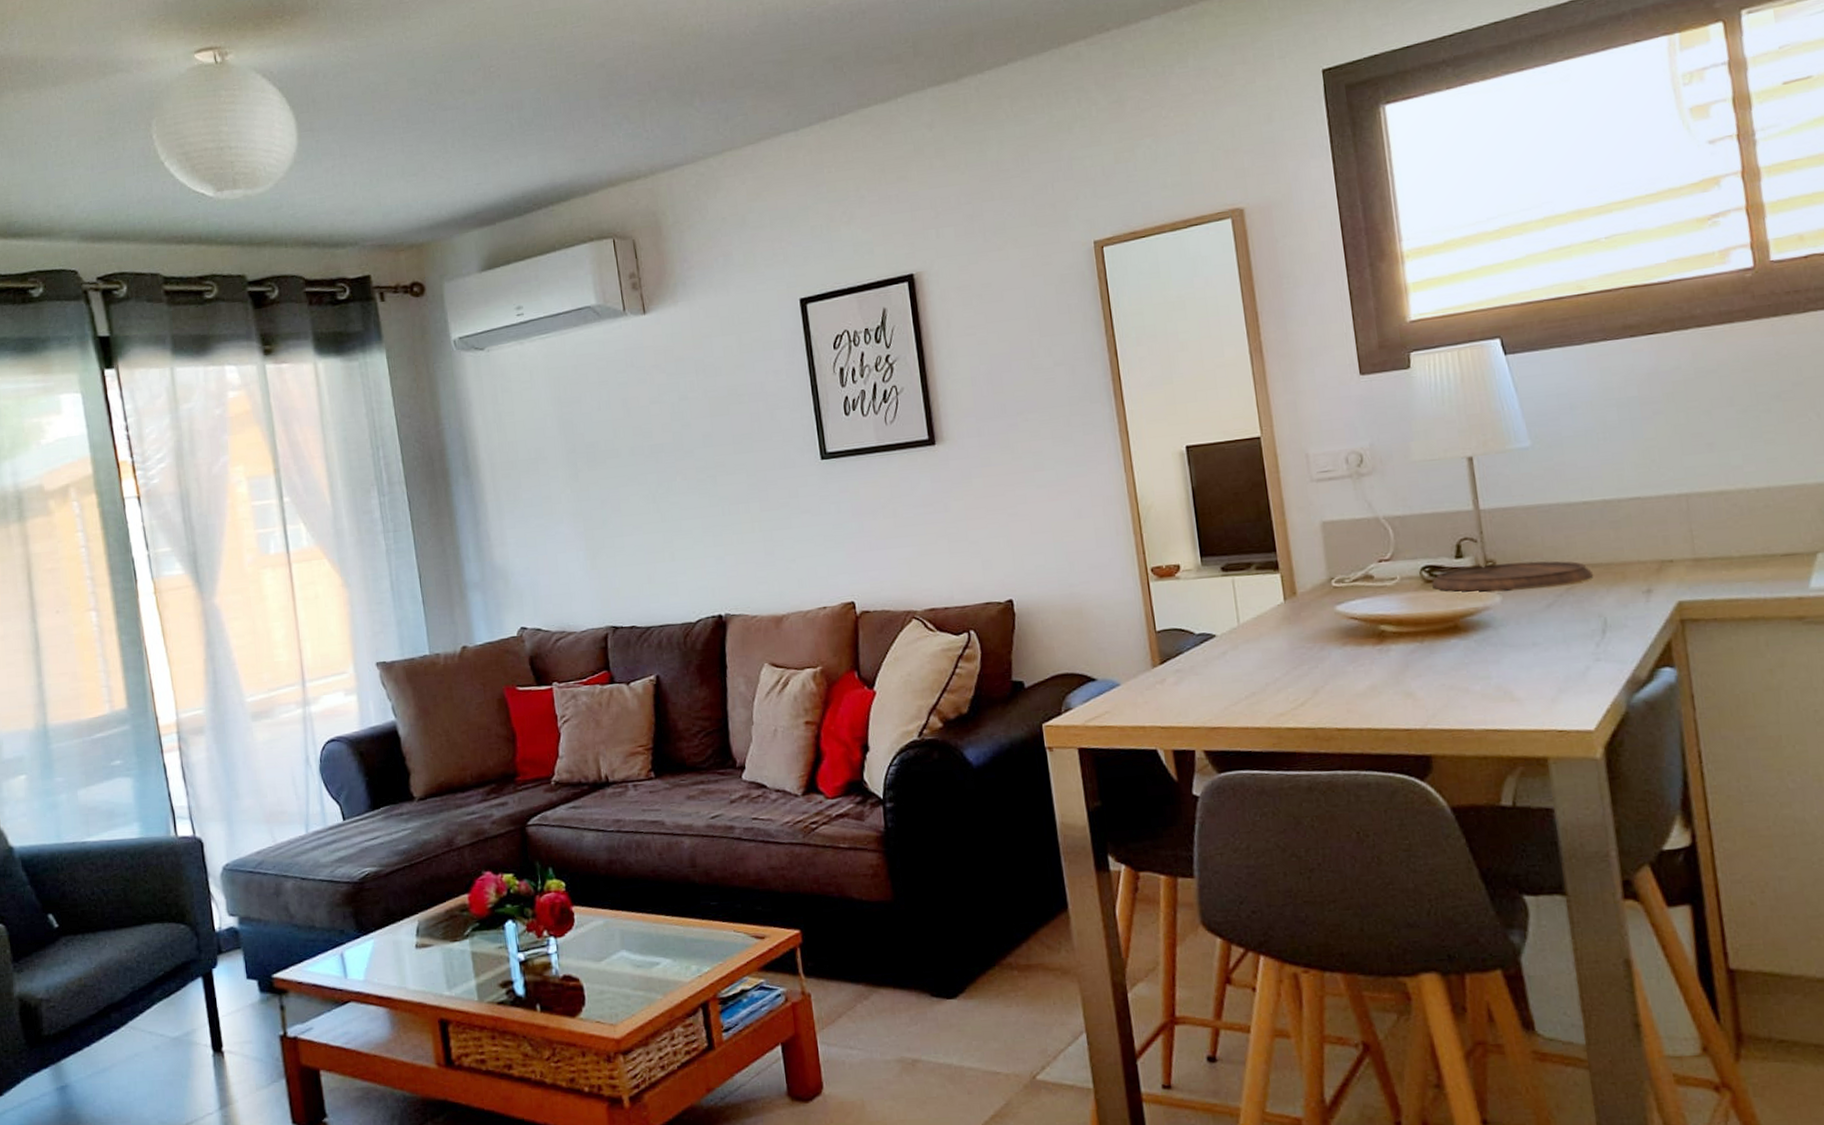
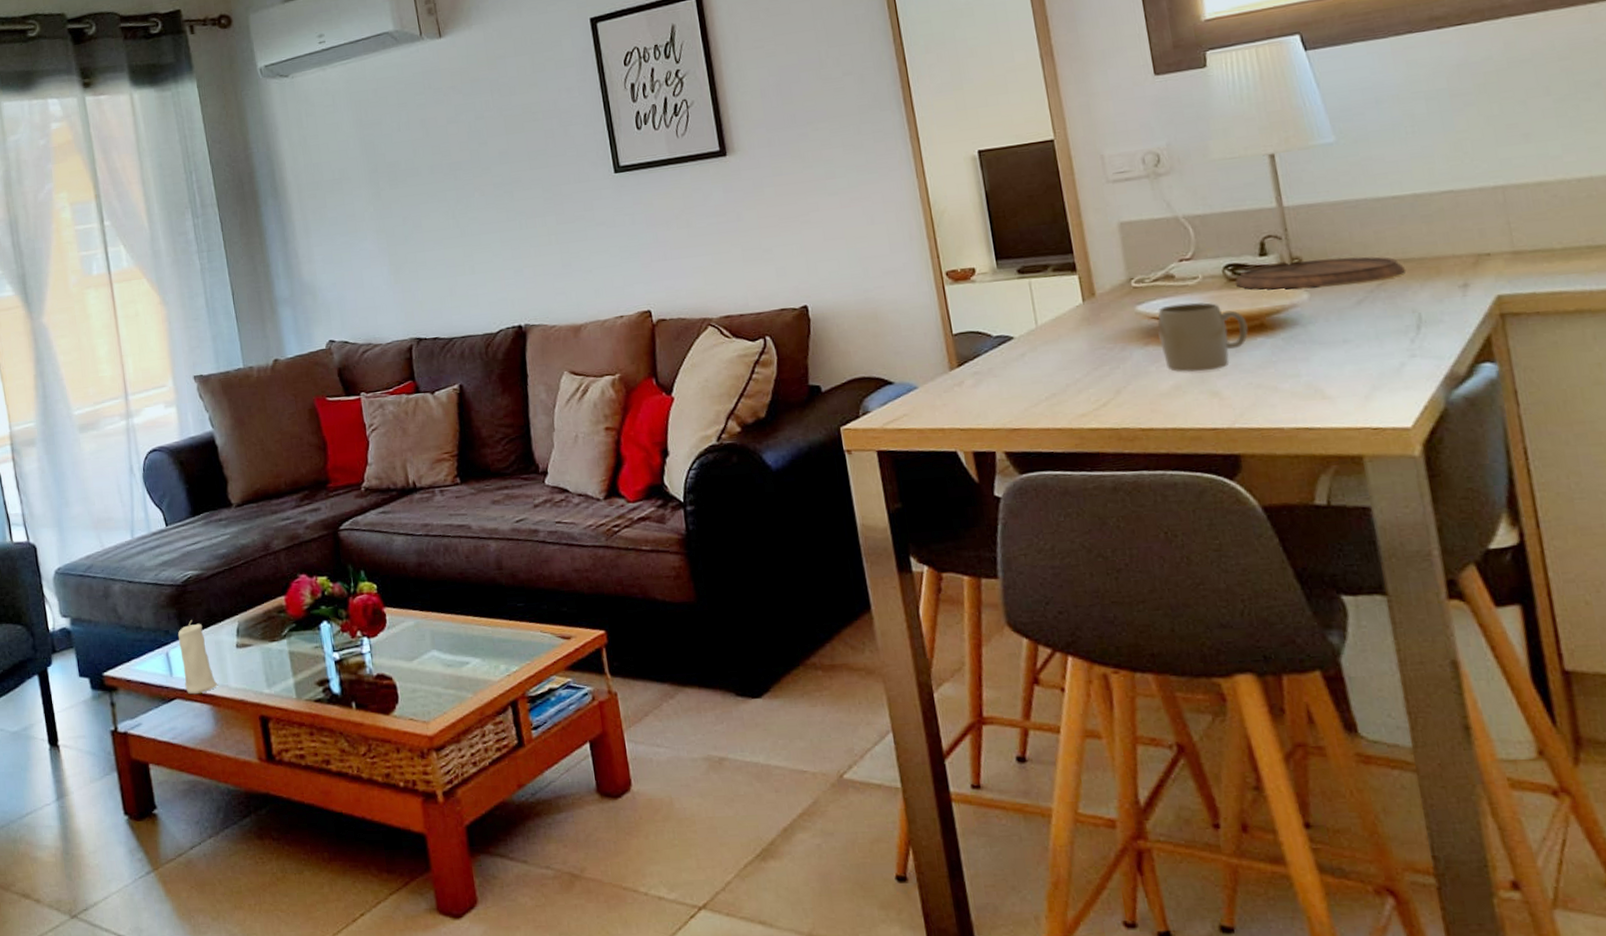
candle: none [353,919,396,997] -> present [177,620,218,695]
mug: none [1356,603,1443,673] -> present [1157,302,1248,372]

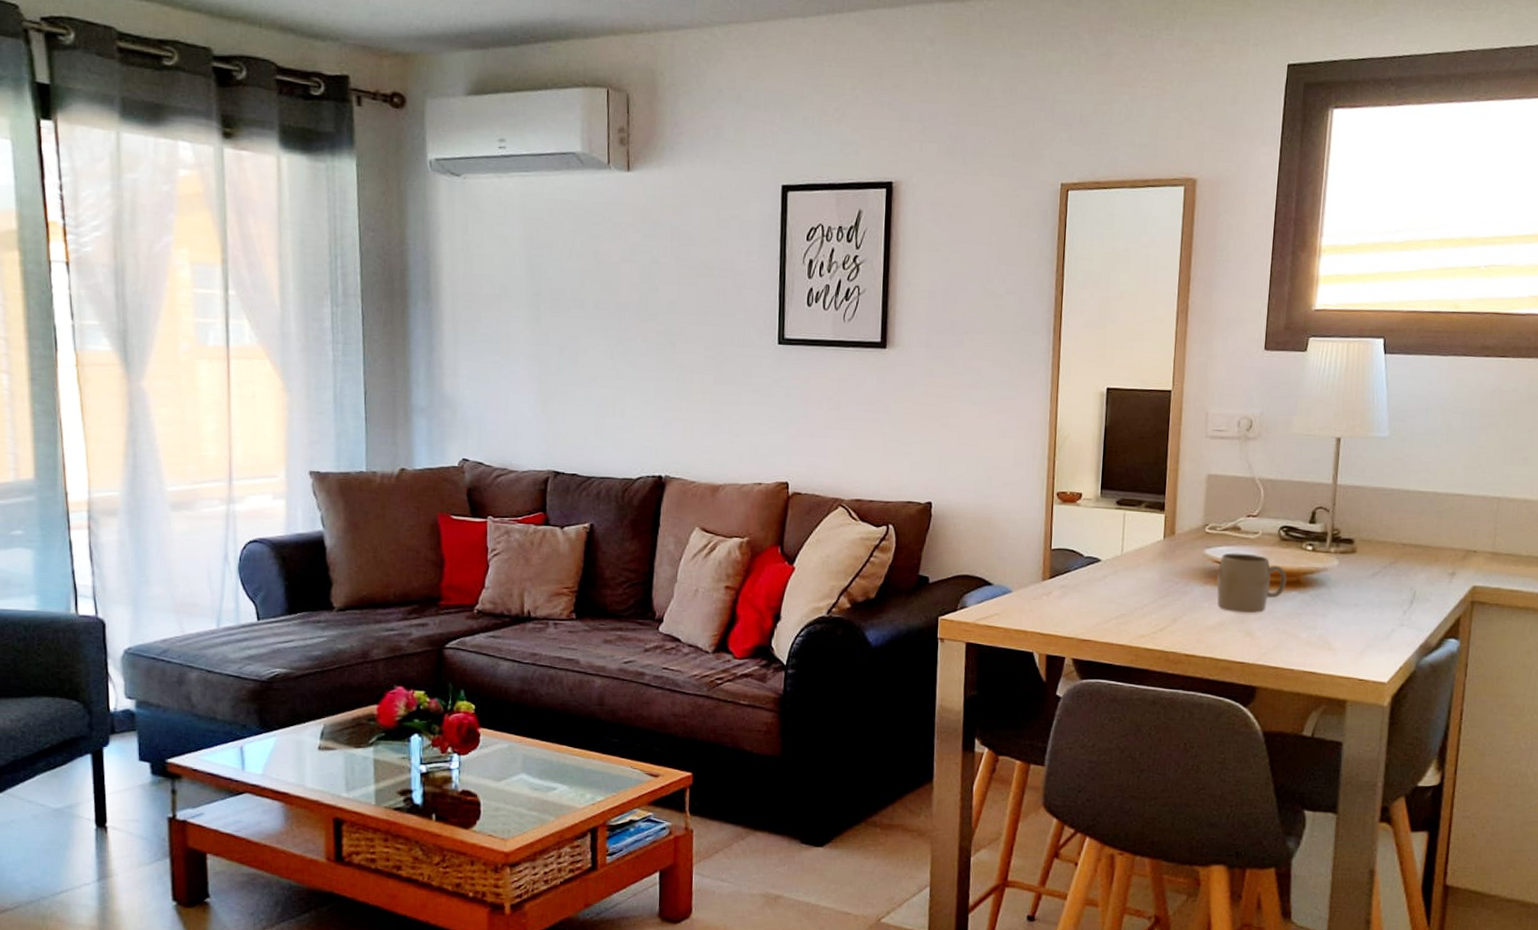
candle: present [177,620,218,695] -> none [255,717,293,791]
cutting board: present [1235,256,1405,290] -> none [1286,532,1413,559]

